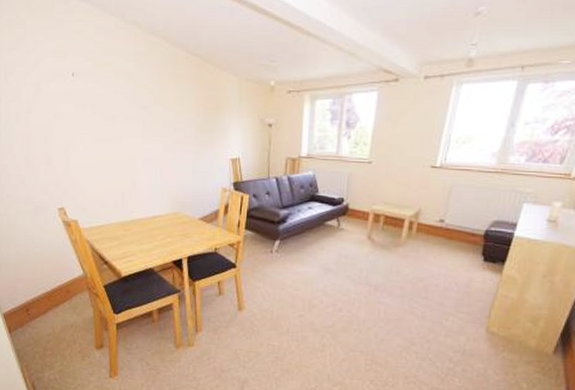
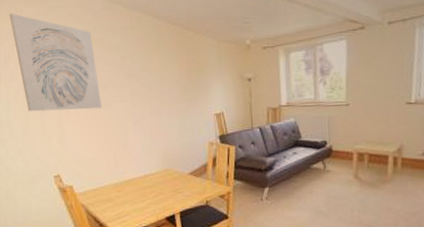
wall art: none [10,23,111,141] -> present [9,13,102,112]

